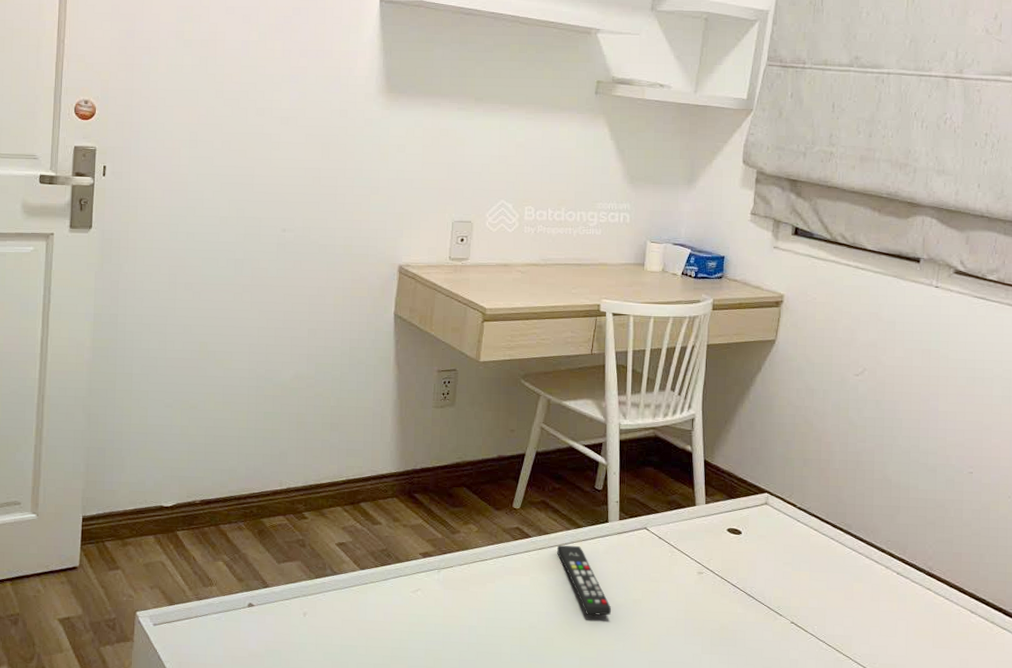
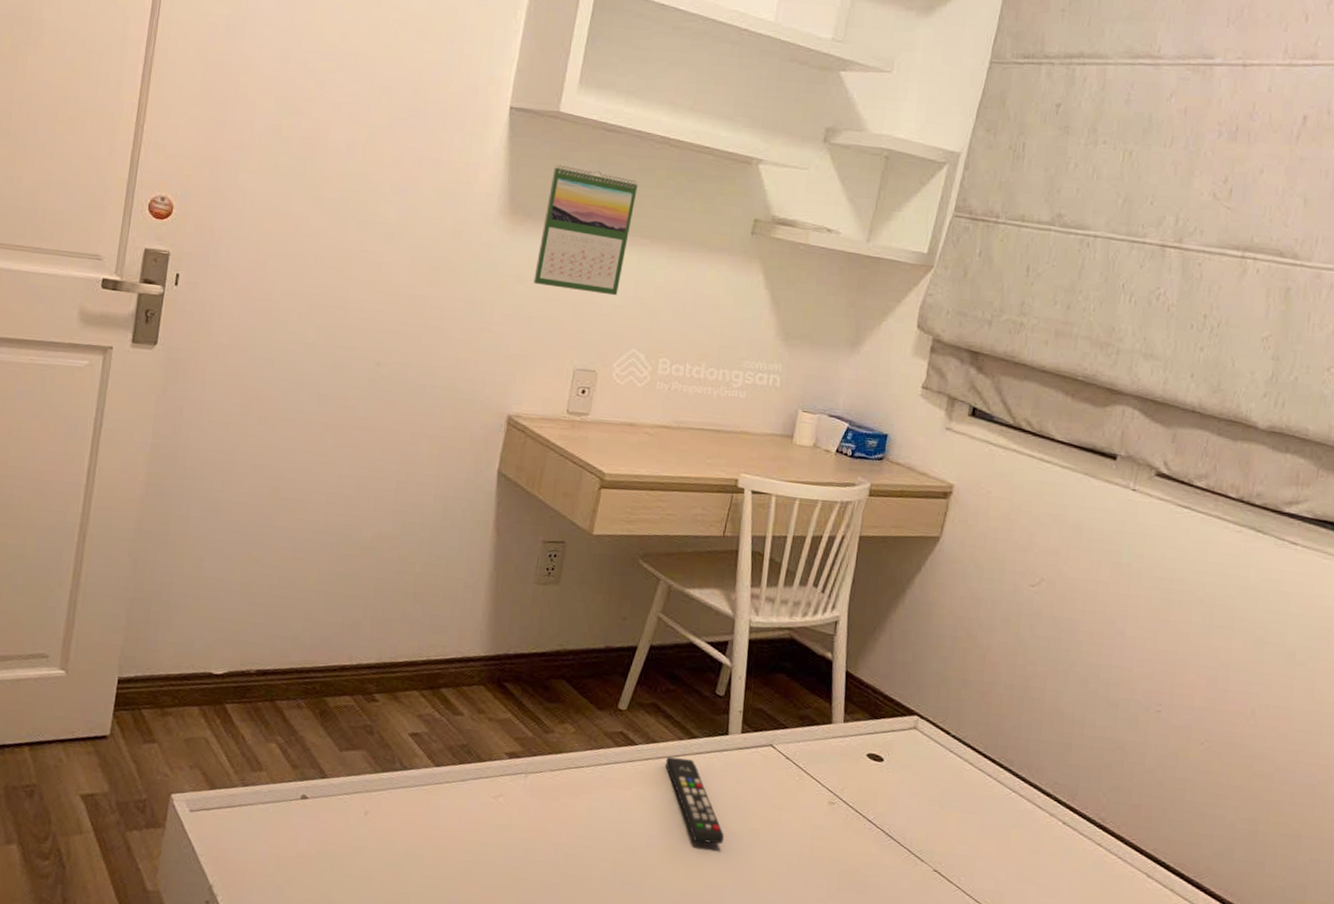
calendar: none [412,46,495,156] -> present [533,164,638,296]

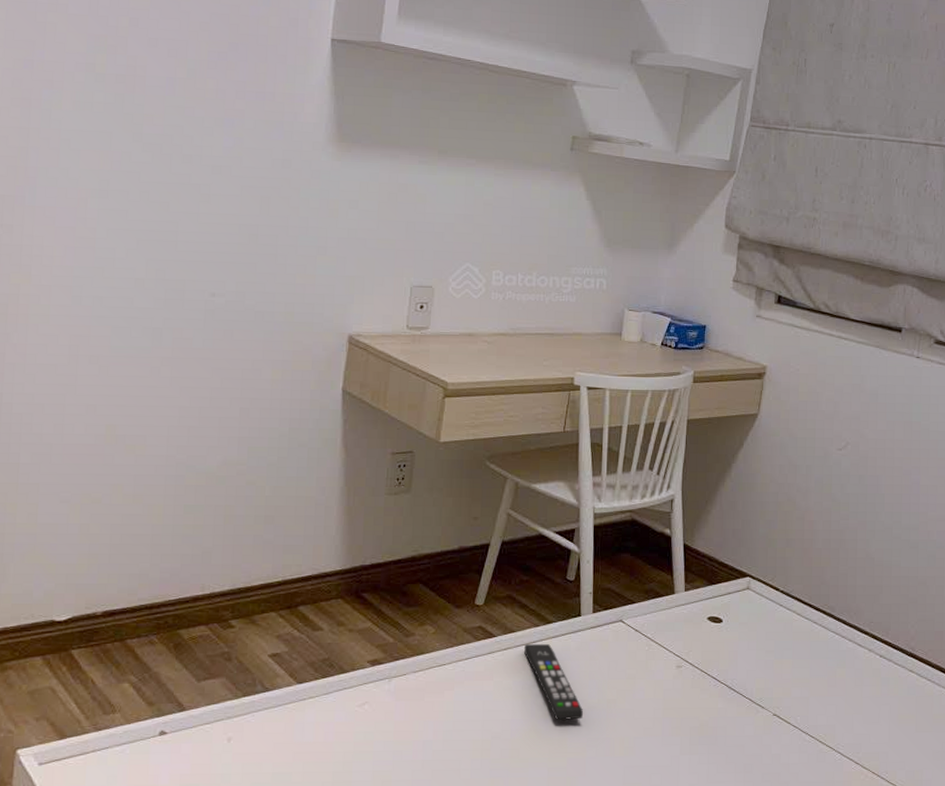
calendar: present [533,164,638,296] -> none [366,92,461,214]

